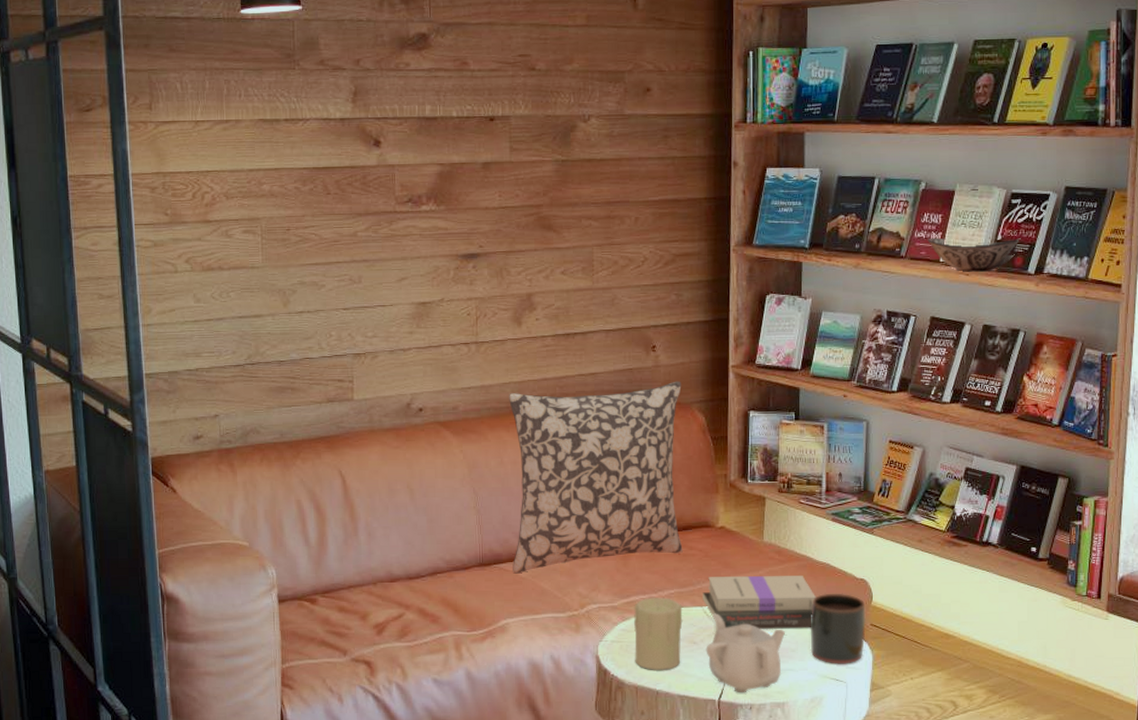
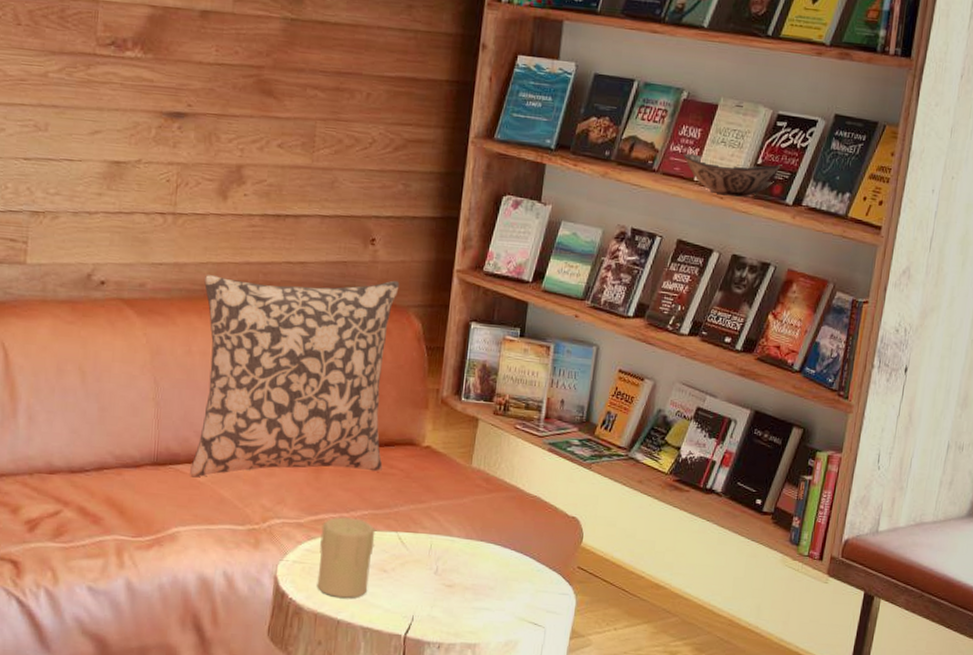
books: present [702,576,817,630] -> none [398,500,523,566]
teapot: present [706,613,785,694] -> none [396,540,485,631]
mug: present [810,593,867,663] -> none [510,529,575,607]

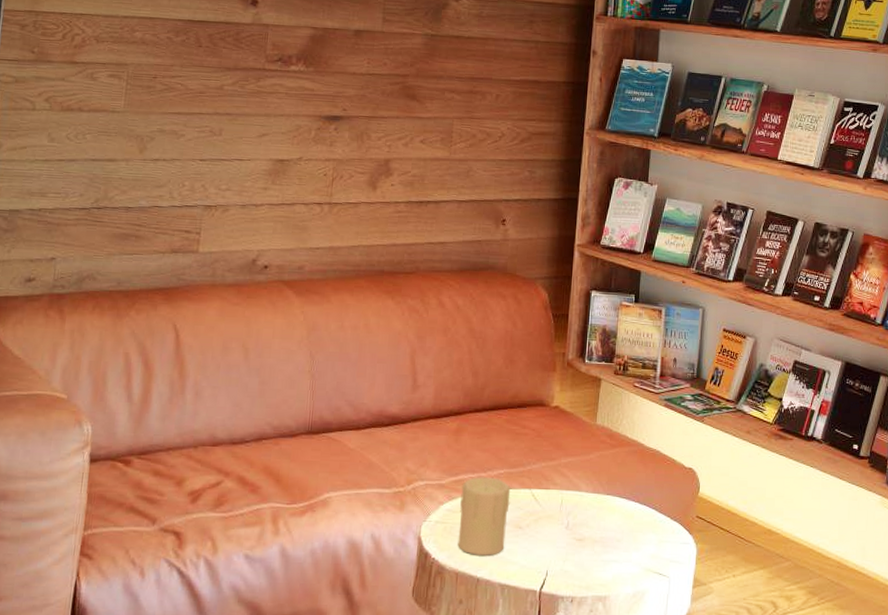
pillow: present [190,275,400,477] -> none [341,256,528,444]
decorative bowl: present [683,153,782,197] -> none [767,136,852,172]

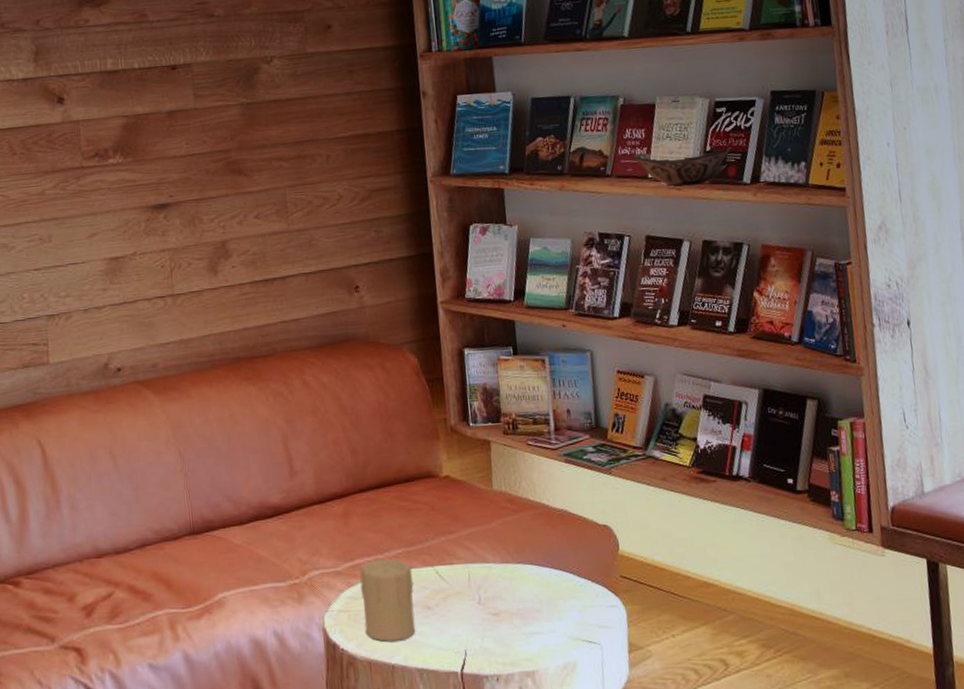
decorative bowl: none [767,136,852,172] -> present [632,147,731,186]

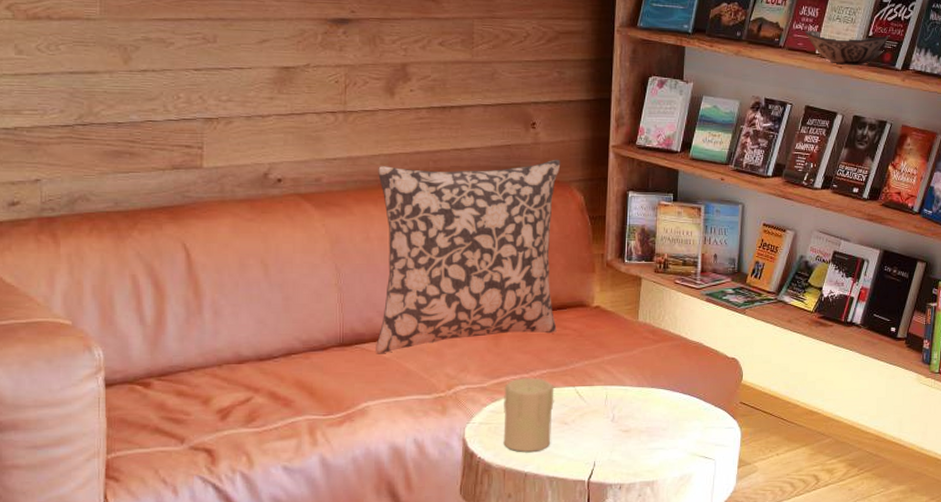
pillow: none [209,321,407,541] -> present [376,159,561,354]

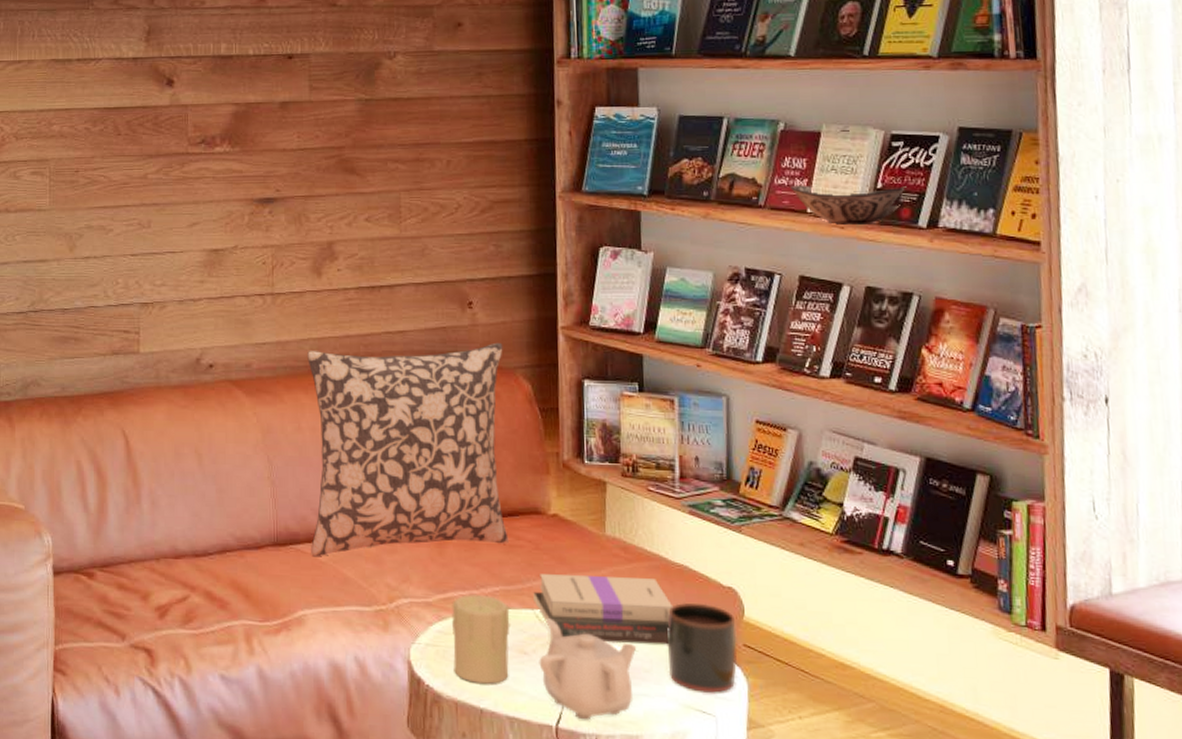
books: none [575,355,689,410] -> present [533,574,674,645]
teapot: none [577,393,657,473] -> present [539,618,636,720]
mug: none [681,372,737,441] -> present [666,602,739,692]

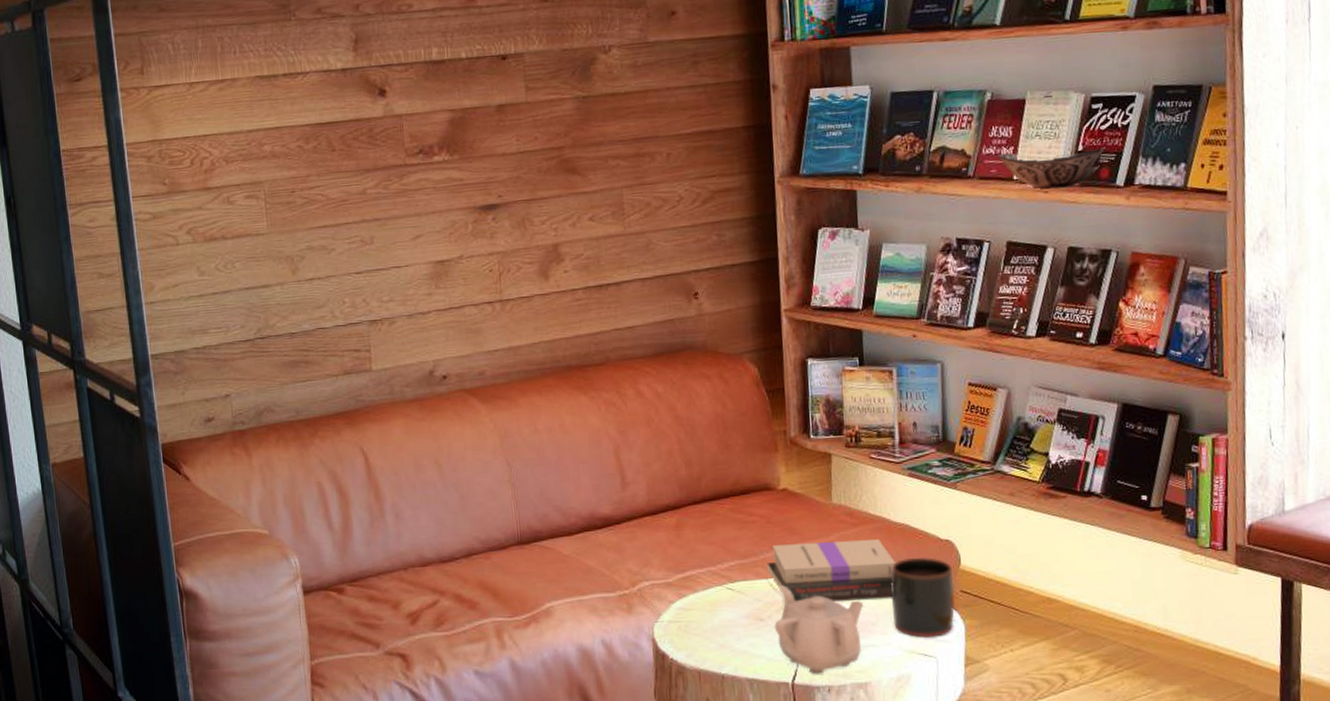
pillow: present [307,342,509,557] -> none [539,330,742,551]
candle: present [452,595,510,684] -> none [691,570,747,652]

